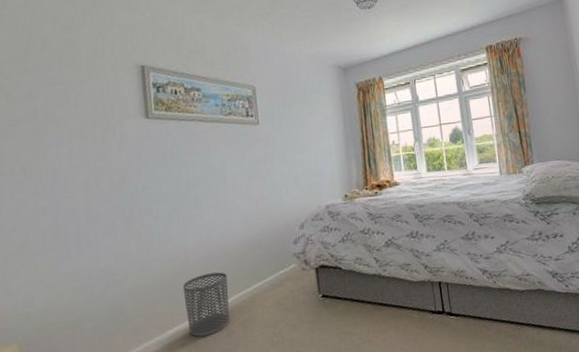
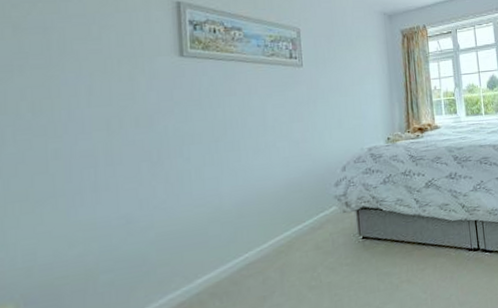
waste bin: present [182,272,230,337] -> none [215,216,266,285]

